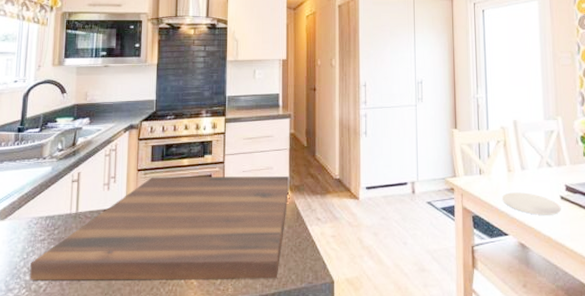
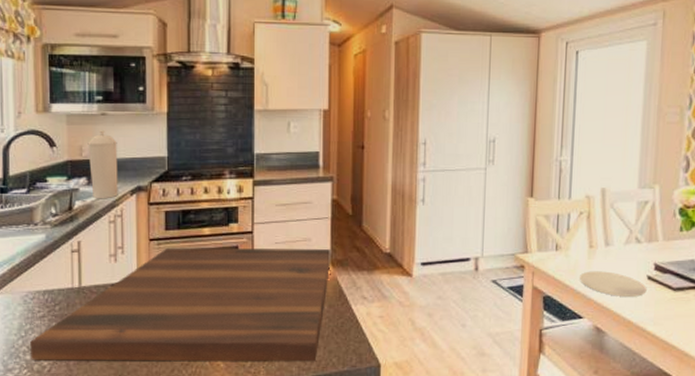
canister: none [92,79,116,136] -> present [87,130,118,199]

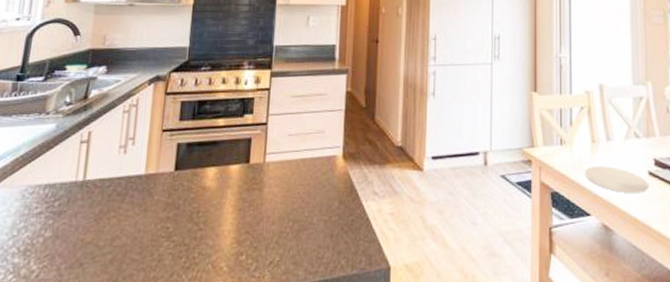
cutting board: present [30,247,331,362] -> none [19,139,344,264]
canister: present [87,130,118,199] -> none [110,20,141,89]

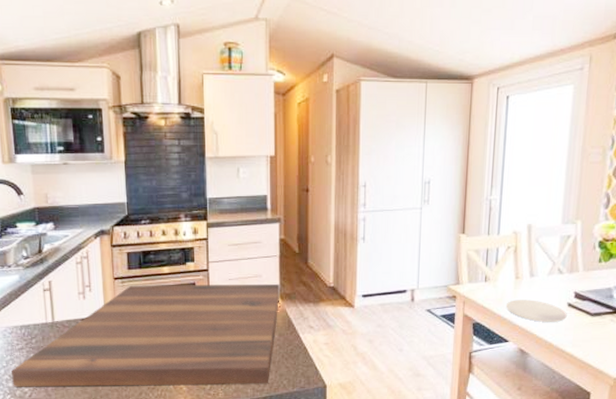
cutting board: none [19,139,344,264] -> present [11,283,280,387]

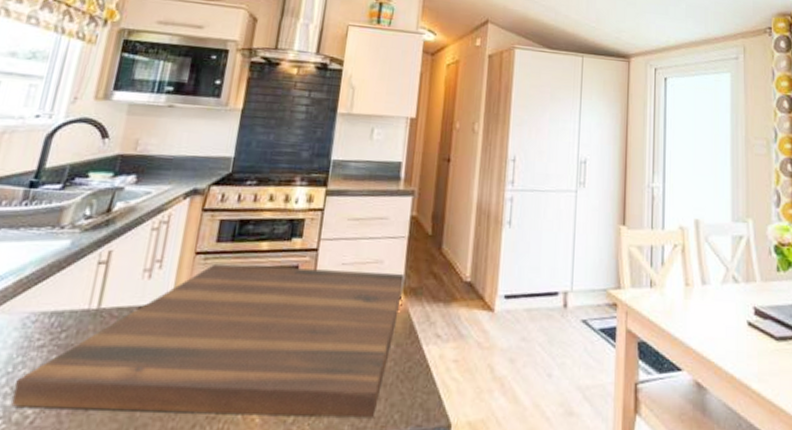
plate: present [506,300,567,322] -> none [677,313,748,346]

